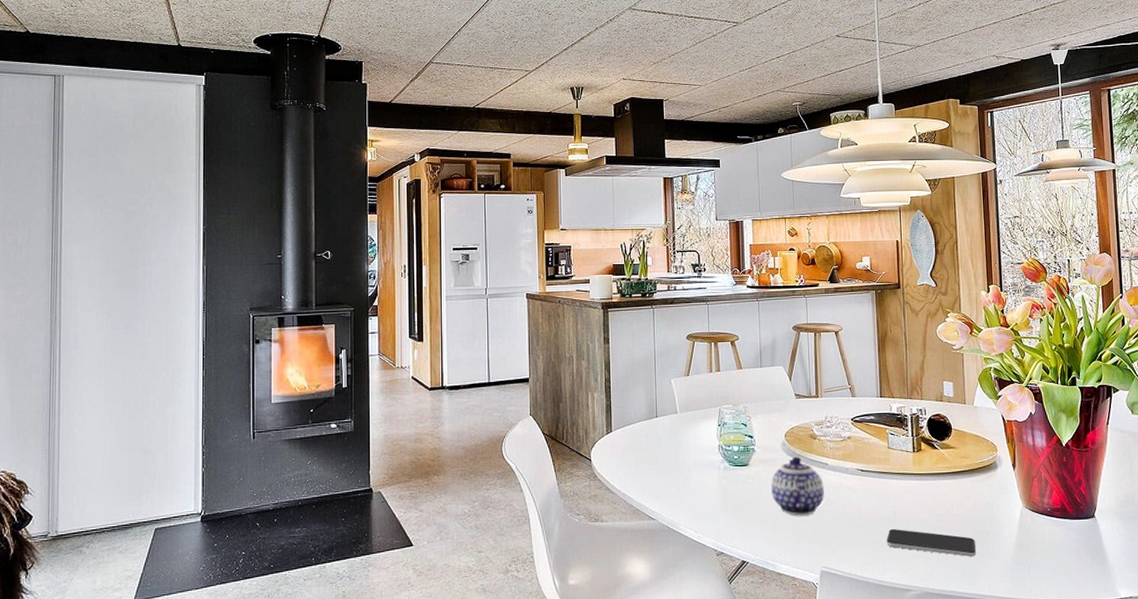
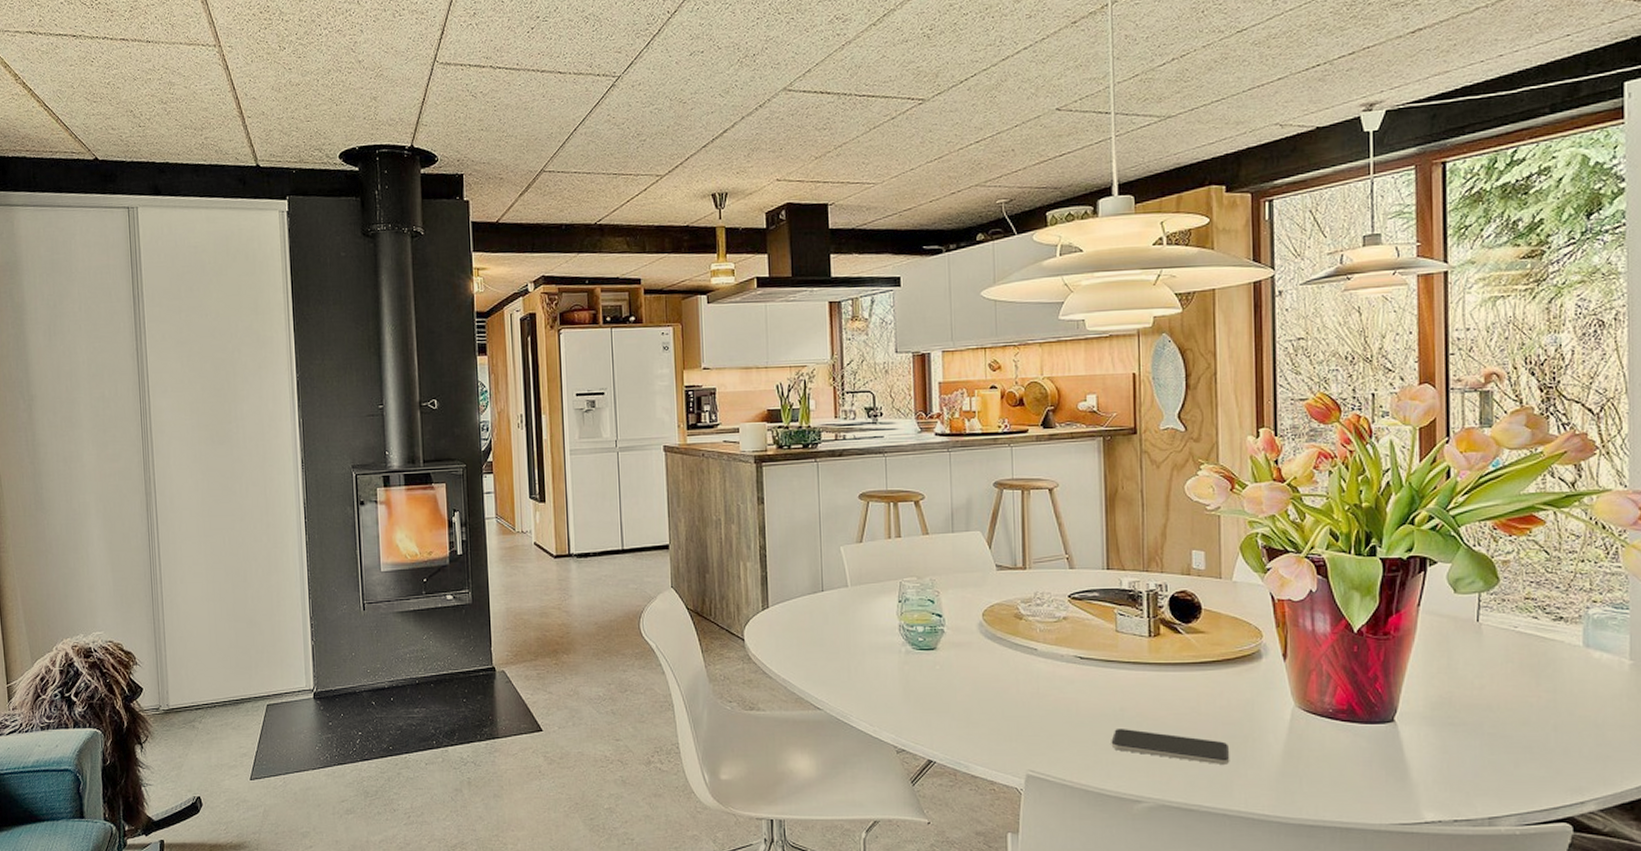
teapot: present [771,456,824,516] -> none [965,639,1032,710]

